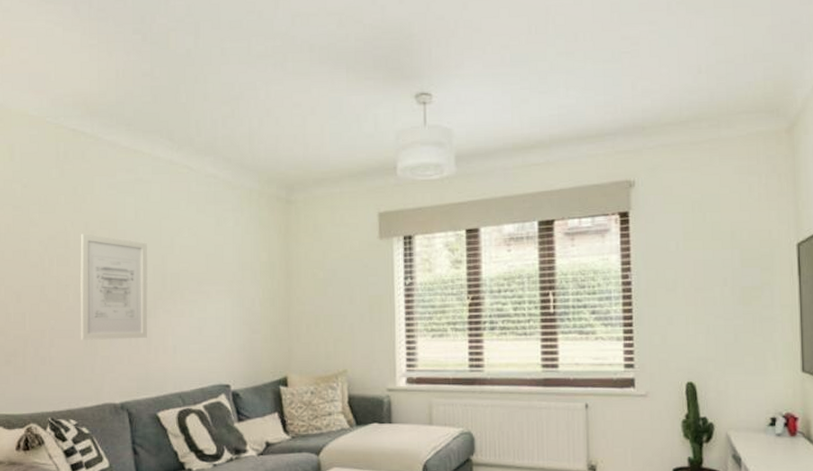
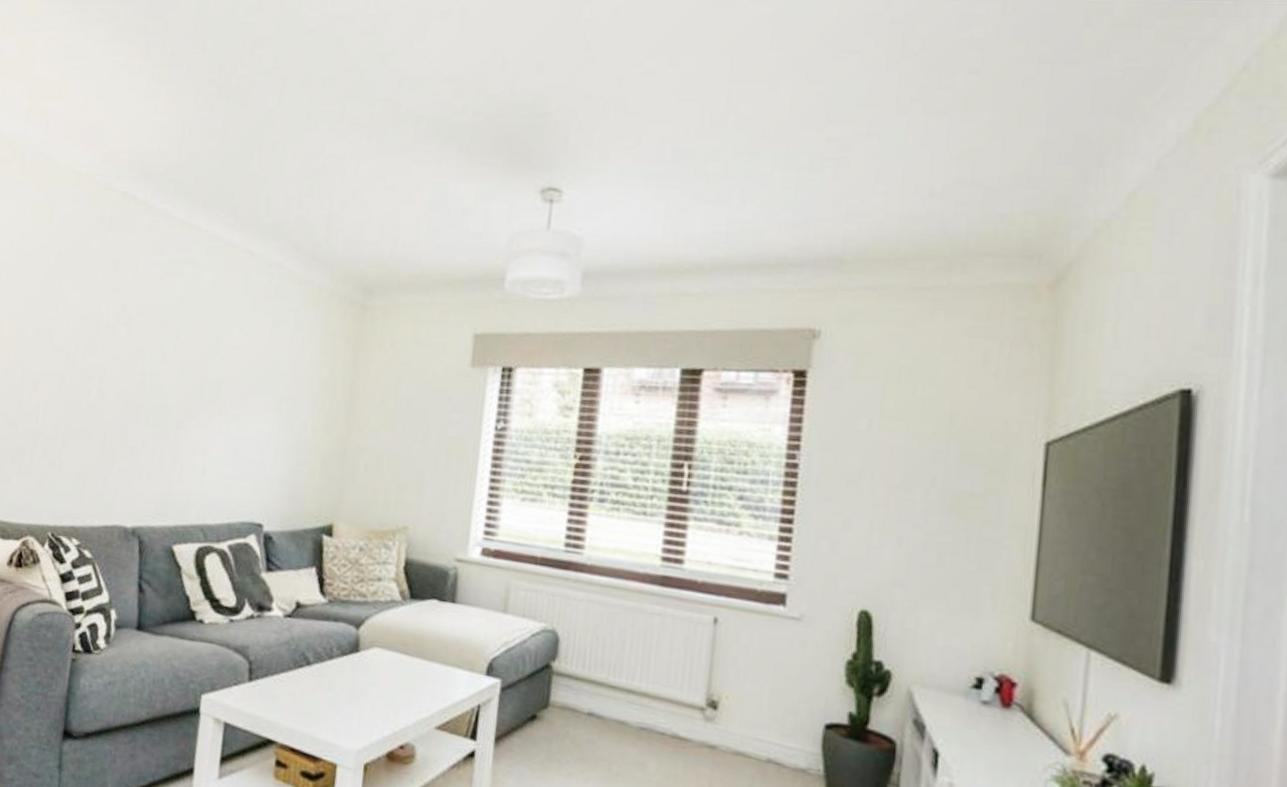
wall art: present [80,234,148,340] -> none [97,318,189,454]

